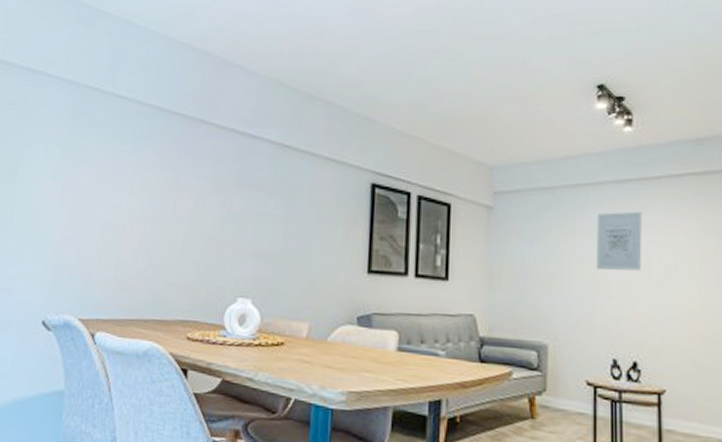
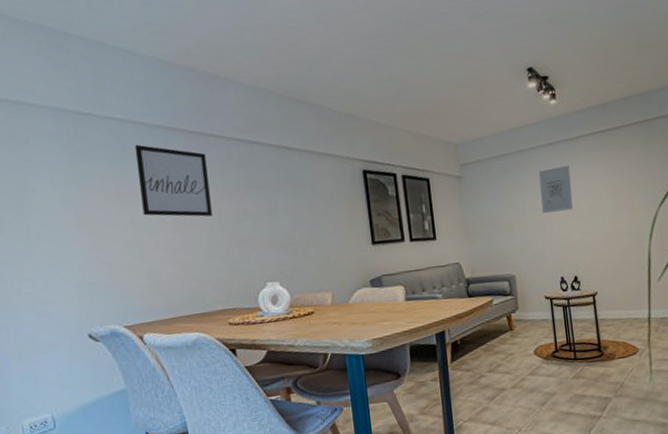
wall art: none [125,125,202,212] -> present [134,144,212,217]

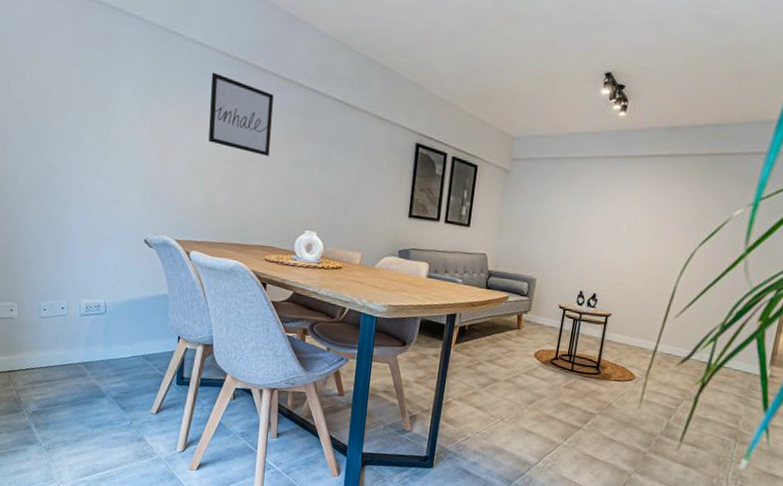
wall art: present [538,165,573,214] -> none [579,182,620,228]

